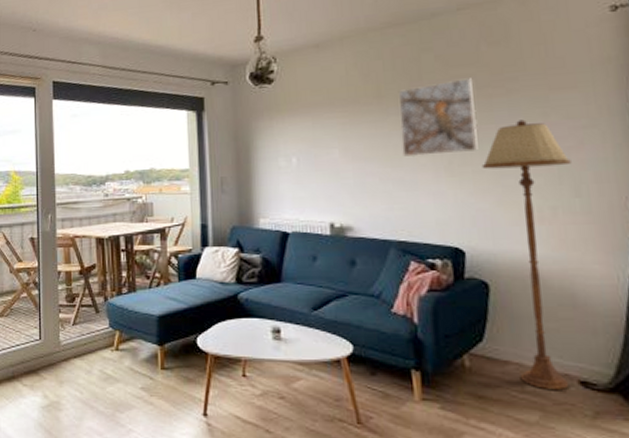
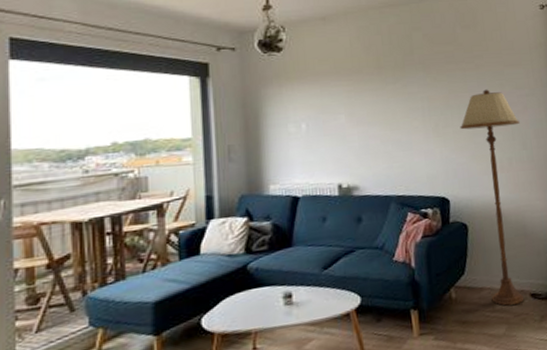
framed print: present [398,78,478,158] -> none [394,54,457,121]

